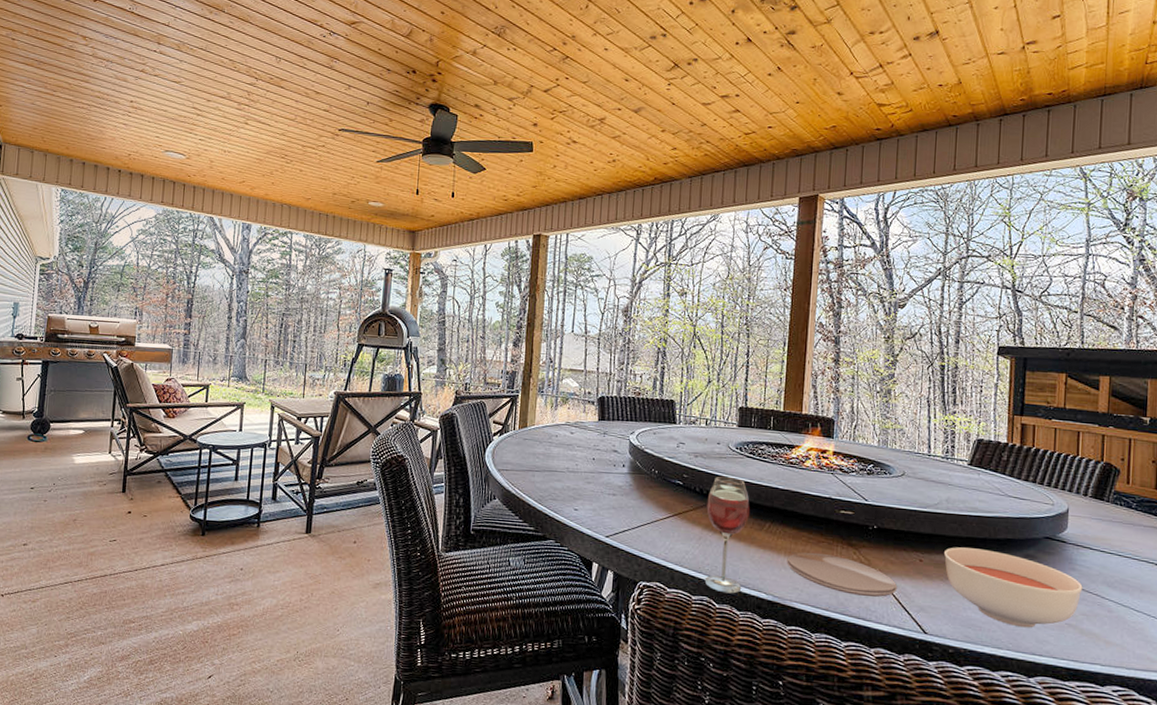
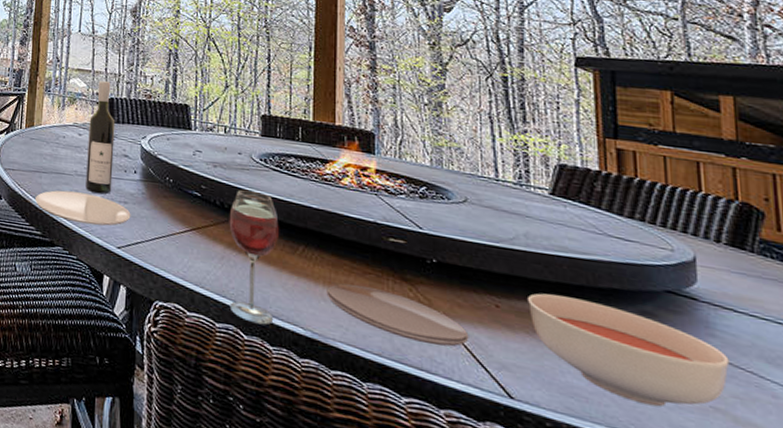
plate: none [528,487,619,518] -> present [35,190,131,226]
bottle: none [577,380,606,489] -> present [85,81,116,195]

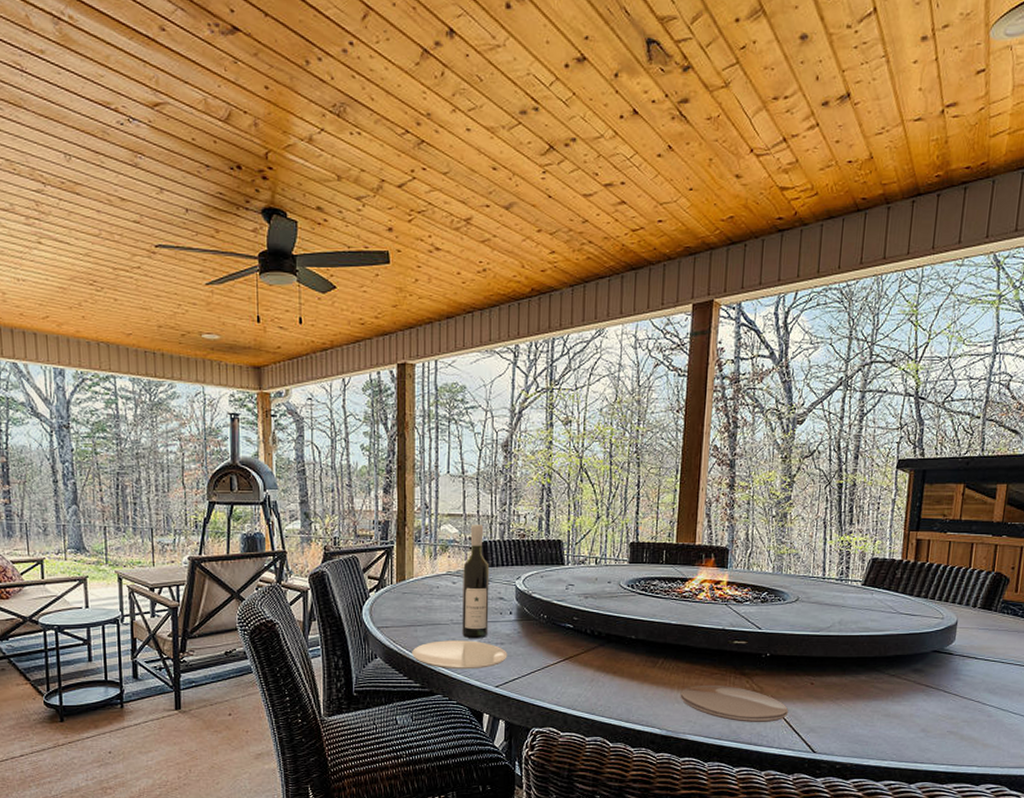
wineglass: present [229,189,280,325] -> none [598,615,644,732]
bowl: present [526,293,730,407] -> none [834,667,966,739]

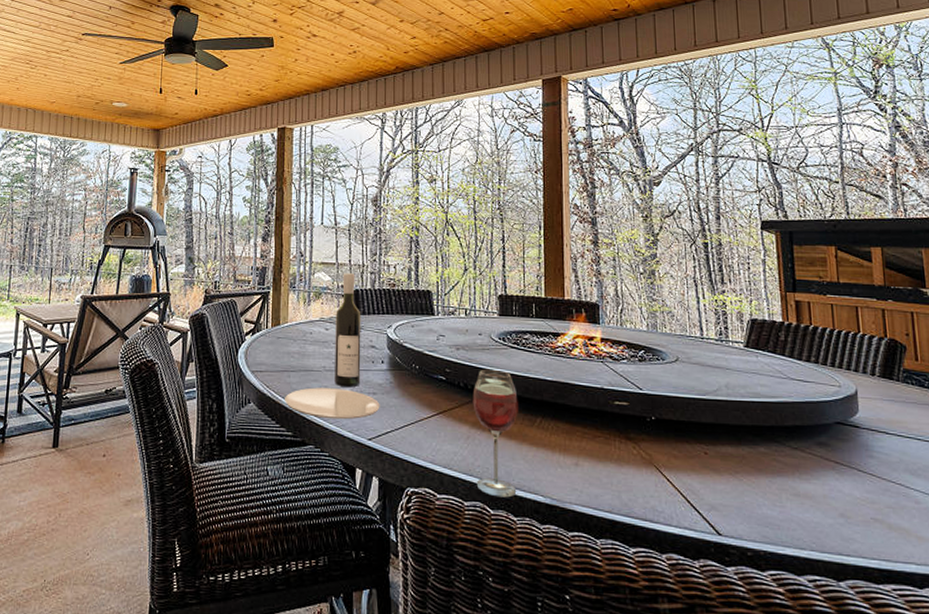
wineglass: none [598,615,644,732] -> present [472,369,519,498]
plate: present [680,684,789,723] -> none [562,448,684,496]

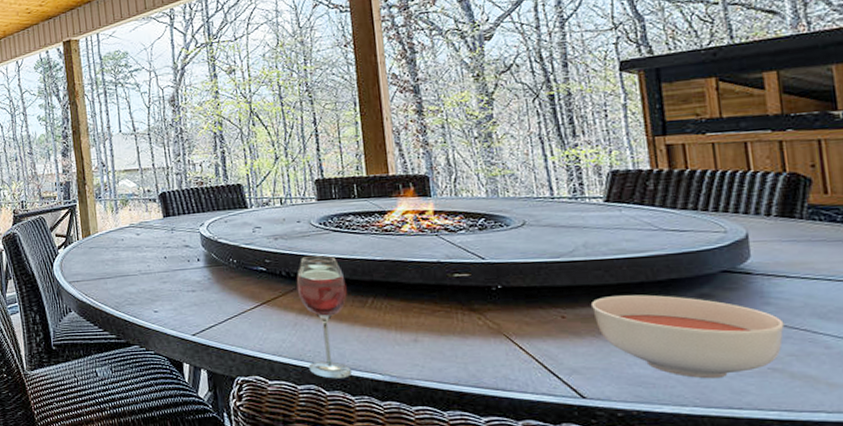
plate: present [285,387,380,420] -> none [104,289,201,320]
bottle: present [335,273,361,388] -> none [145,177,178,288]
bowl: none [729,437,884,525] -> present [590,294,785,379]

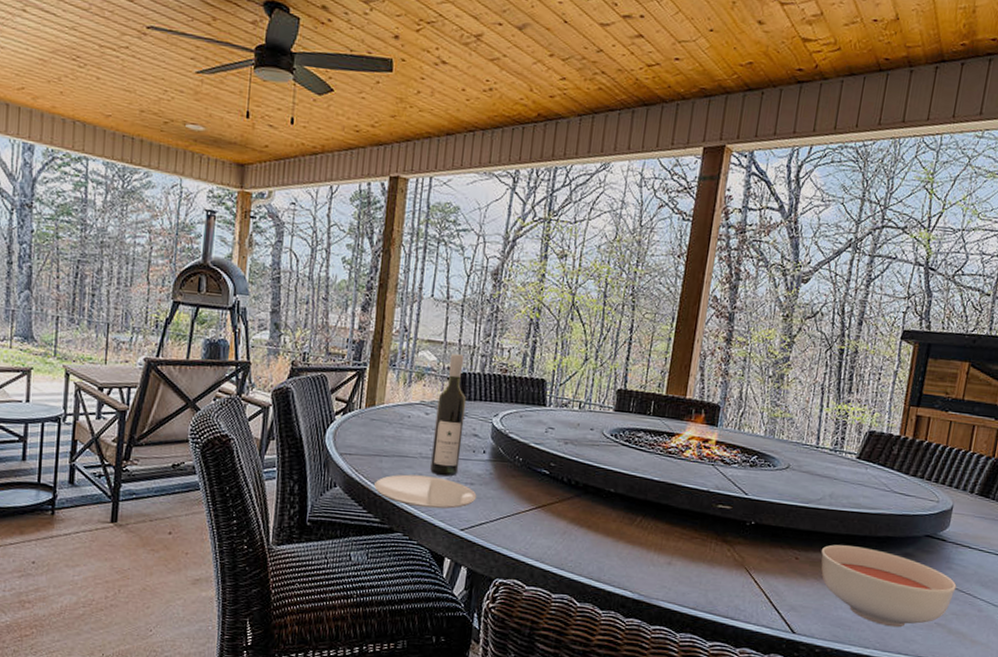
plate: none [104,289,201,320] -> present [374,474,477,509]
bottle: none [145,177,178,288] -> present [430,354,467,477]
wineglass: present [296,255,351,379] -> none [566,465,622,592]

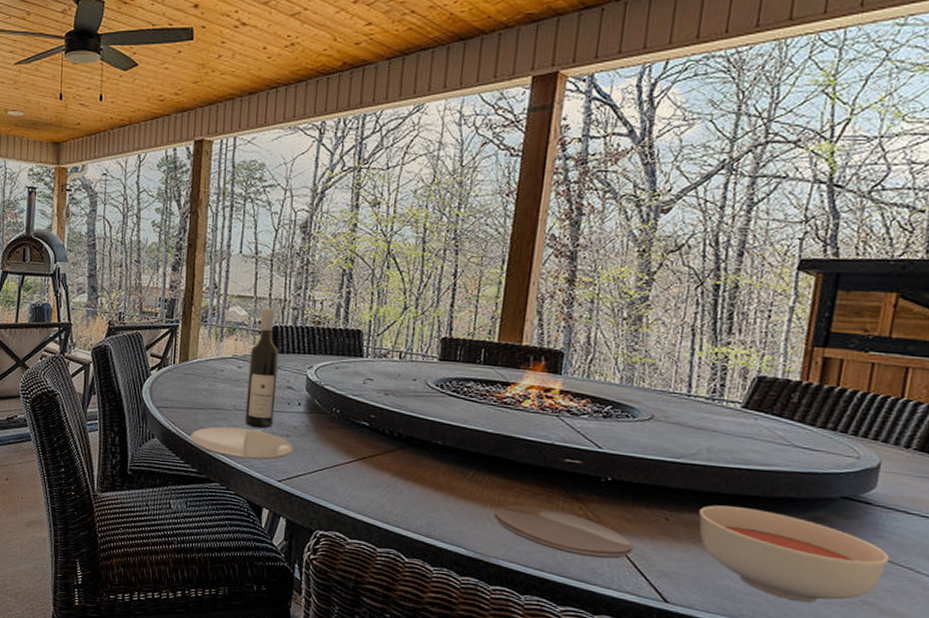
plate: none [656,548,770,596] -> present [493,505,634,559]

